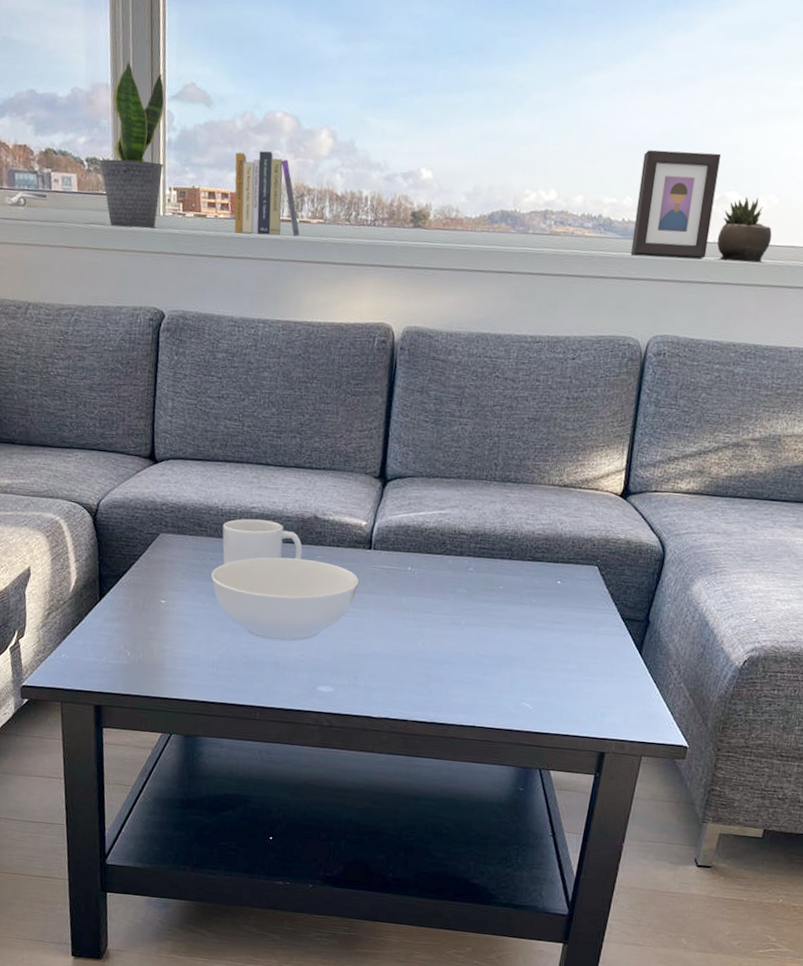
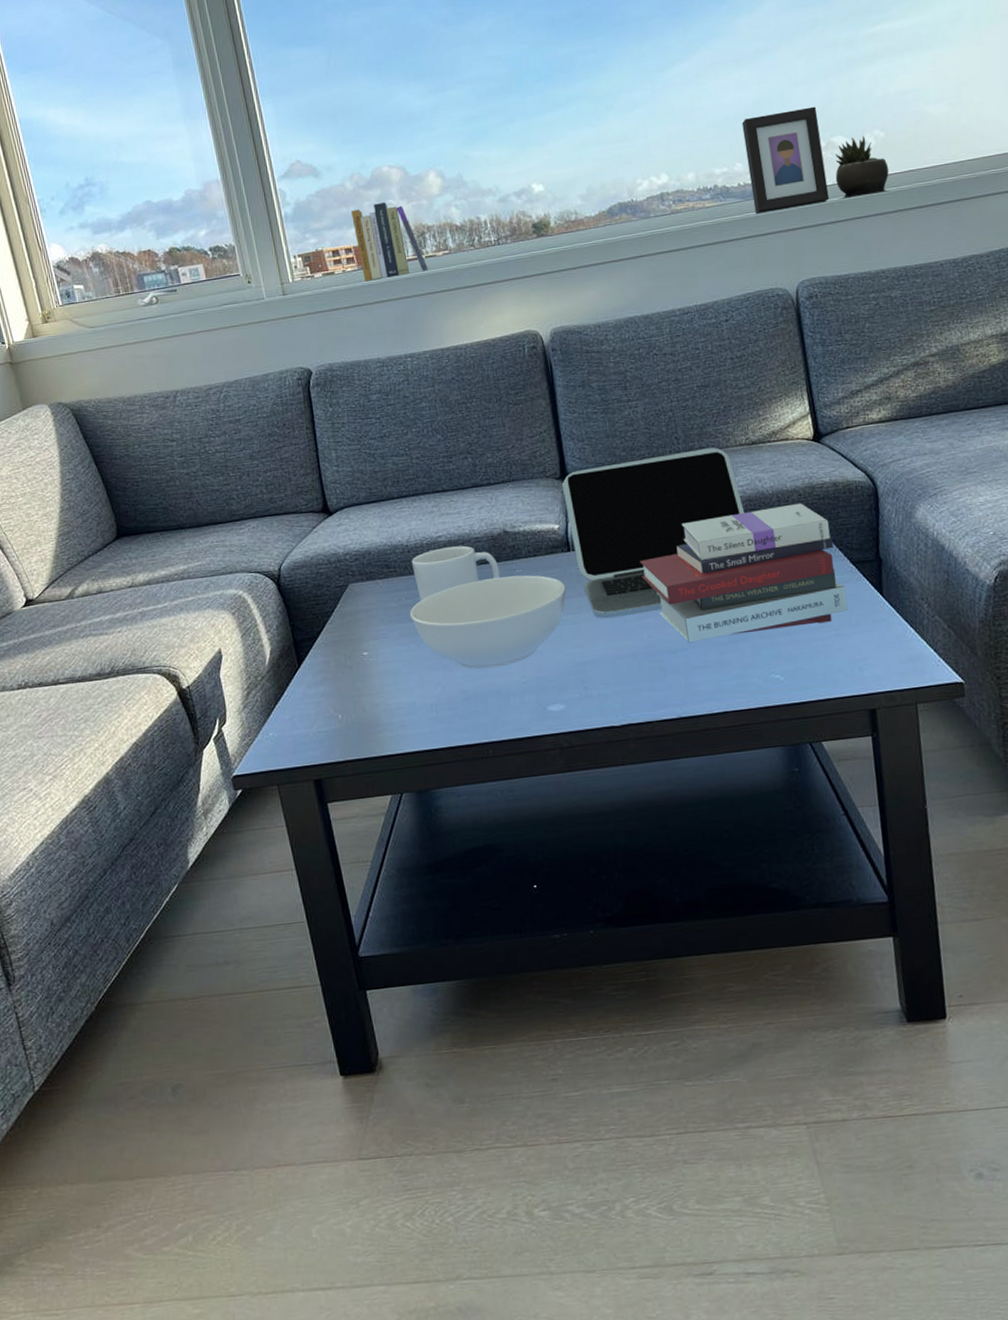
potted plant: present [99,60,165,229] -> none [222,155,287,303]
laptop: none [374,473,540,623] -> present [562,447,745,619]
books: none [430,547,613,667] -> present [640,503,848,643]

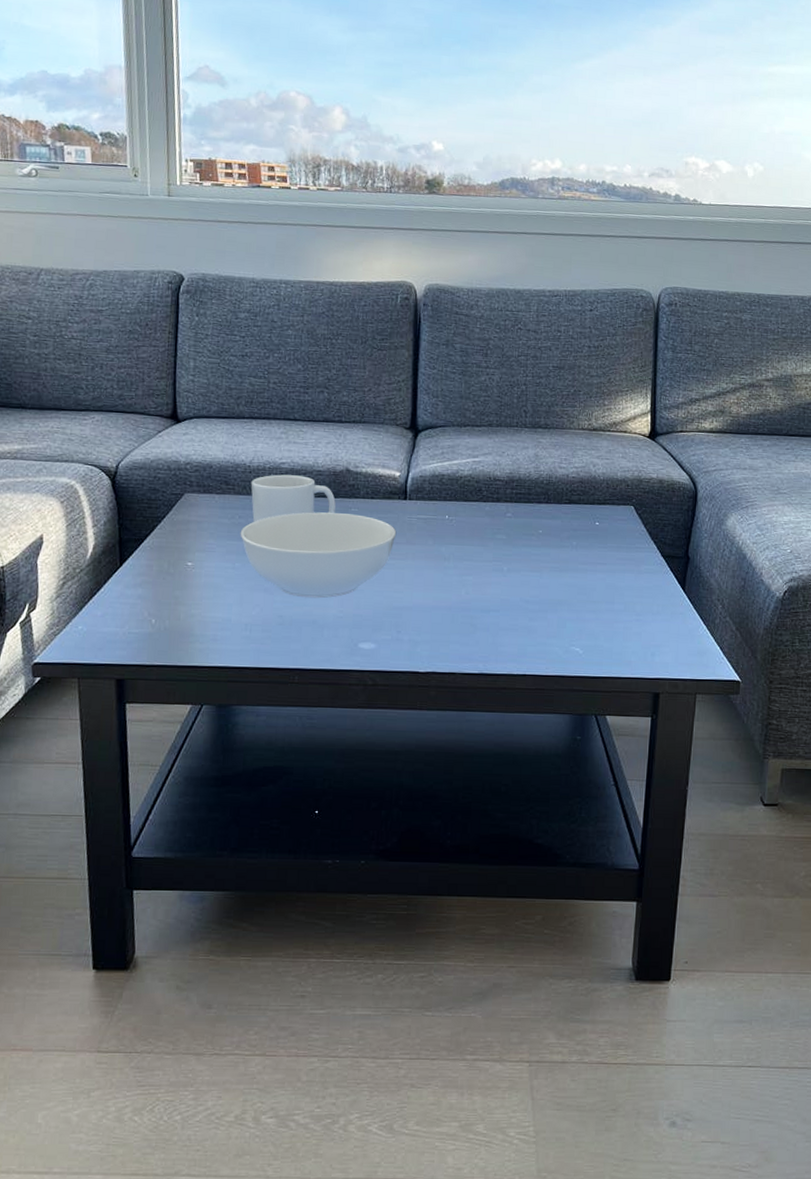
books: present [351,202,428,282] -> none [251,126,318,203]
laptop: present [562,447,745,619] -> none [410,424,575,570]
books: present [640,503,848,643] -> none [469,492,653,607]
picture frame: present [742,106,830,215] -> none [635,125,708,220]
succulent plant: present [835,135,892,199] -> none [712,165,761,222]

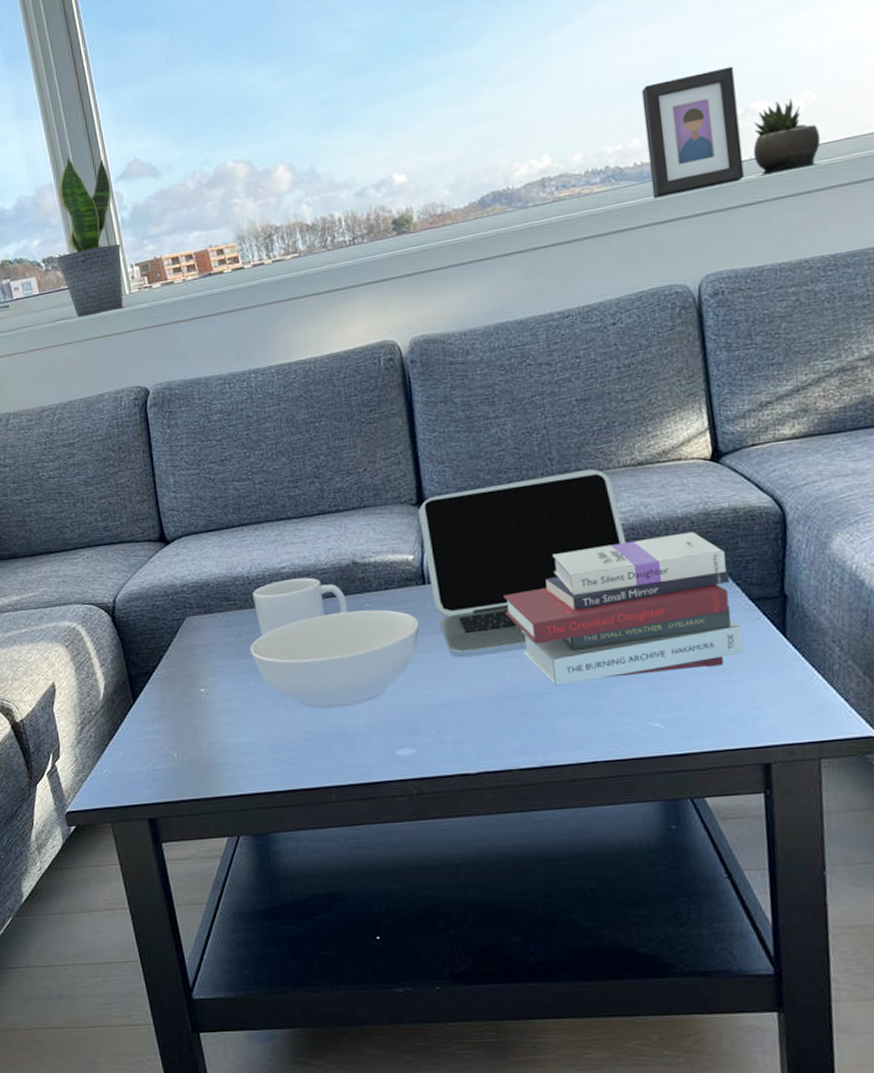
potted plant: none [113,45,180,197] -> present [56,156,123,318]
laptop: none [410,424,575,570] -> present [419,469,627,658]
books: none [469,492,653,607] -> present [503,531,743,686]
picture frame: none [635,125,708,220] -> present [641,66,745,199]
succulent plant: none [712,165,761,222] -> present [753,98,822,177]

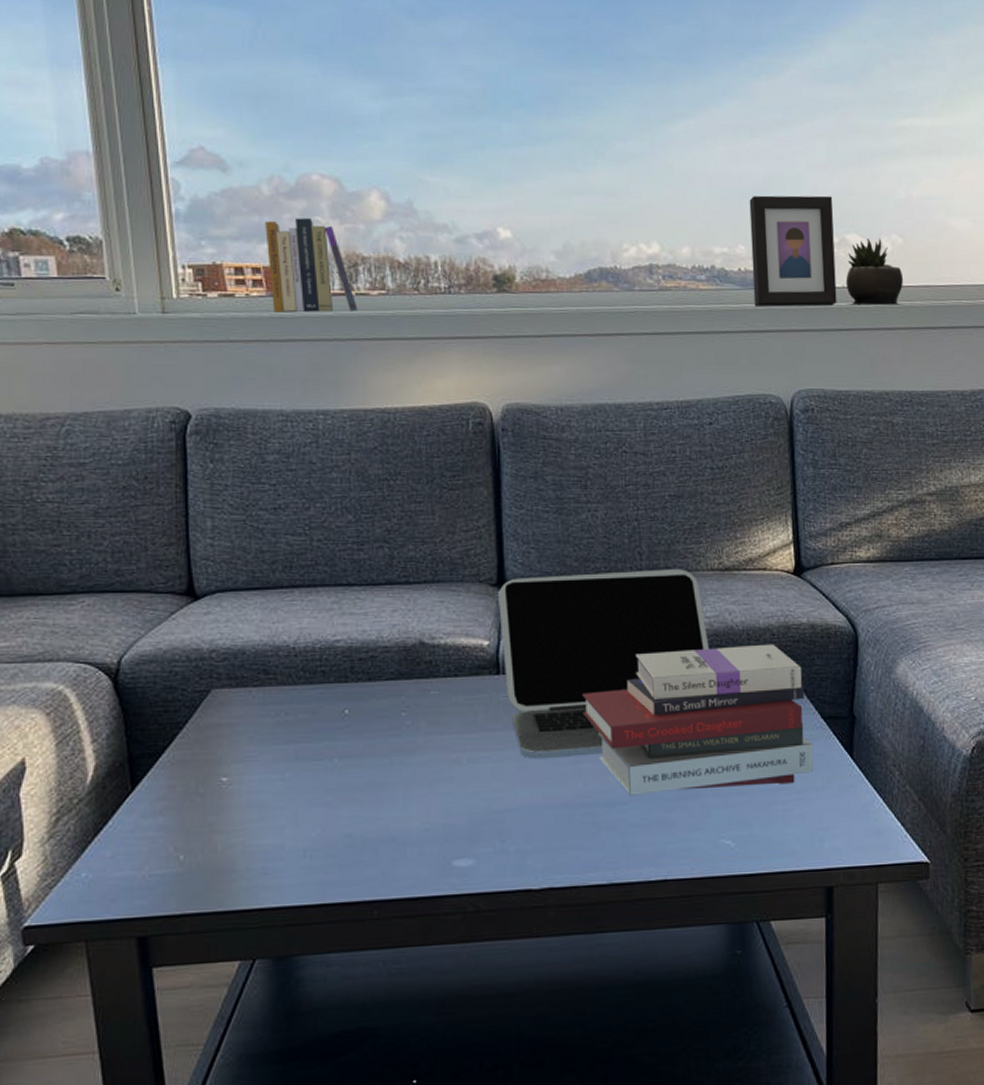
potted plant: present [56,156,123,318] -> none [85,124,173,315]
books: none [192,202,276,291] -> present [265,218,358,313]
bowl: present [249,609,420,709] -> none [288,698,490,810]
mug: present [252,577,348,636] -> none [297,655,411,719]

